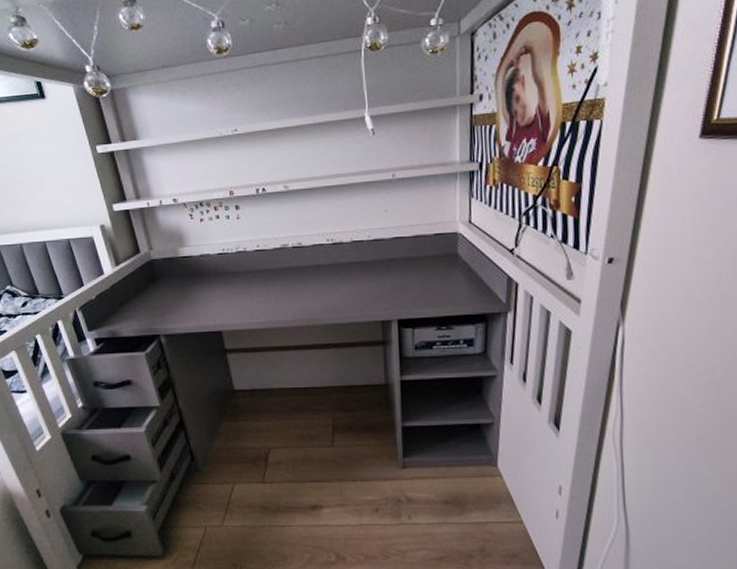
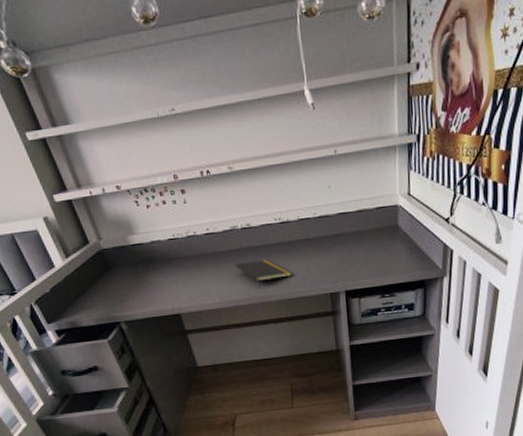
notepad: none [283,280,342,310] -> present [235,259,292,288]

